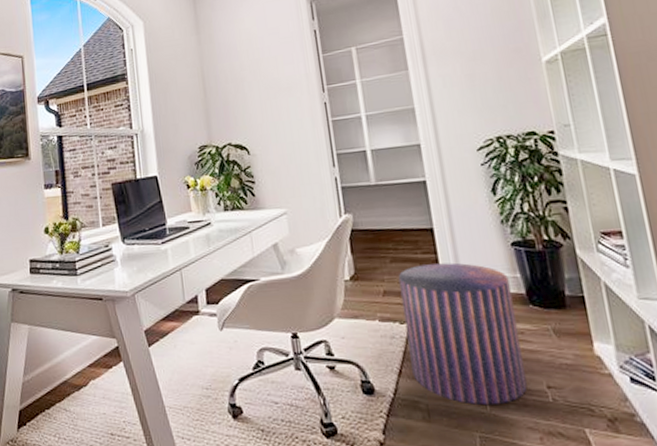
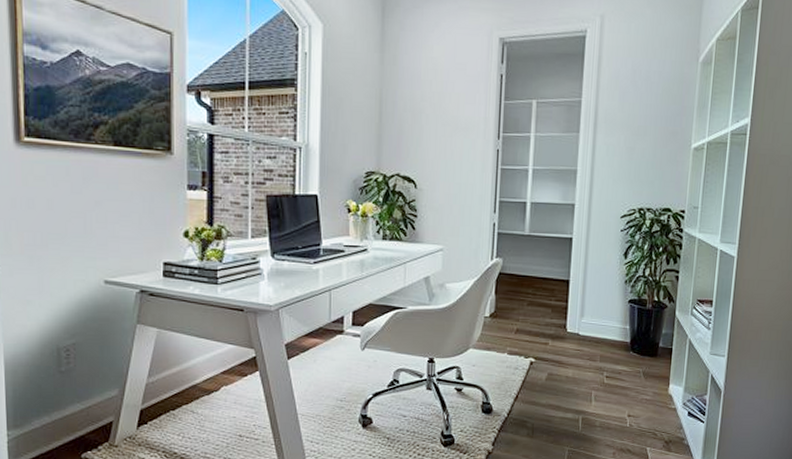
stool: present [398,262,527,406] -> none [526,310,620,427]

